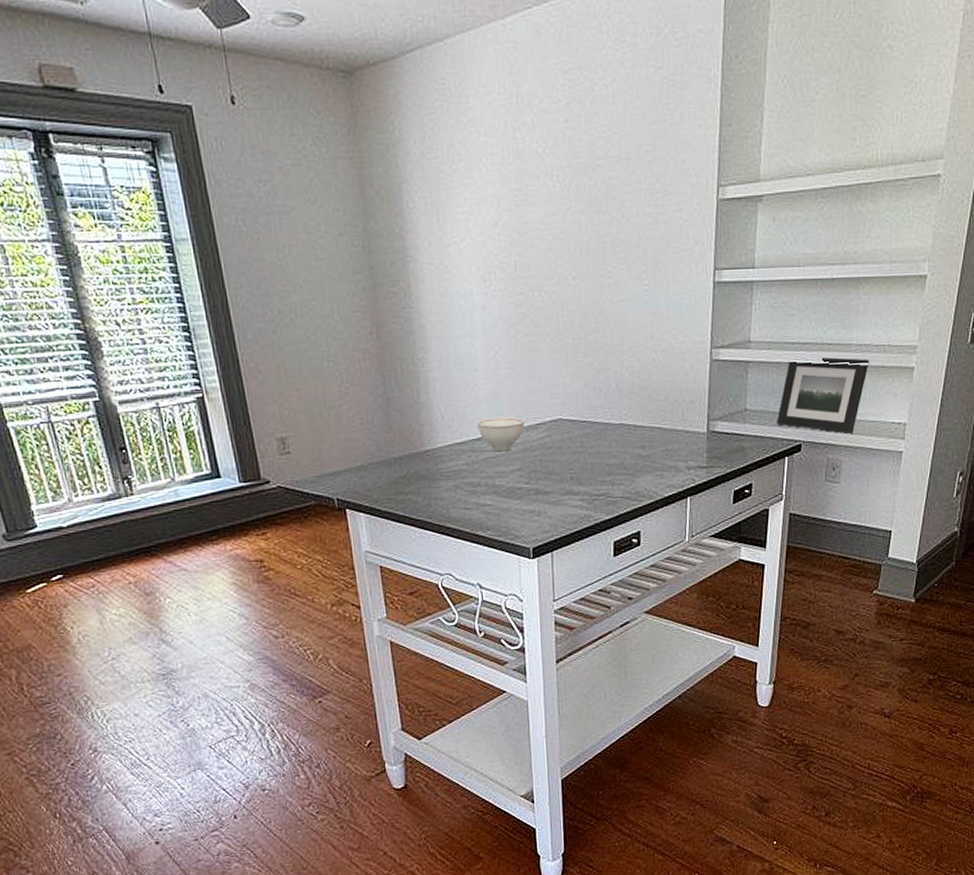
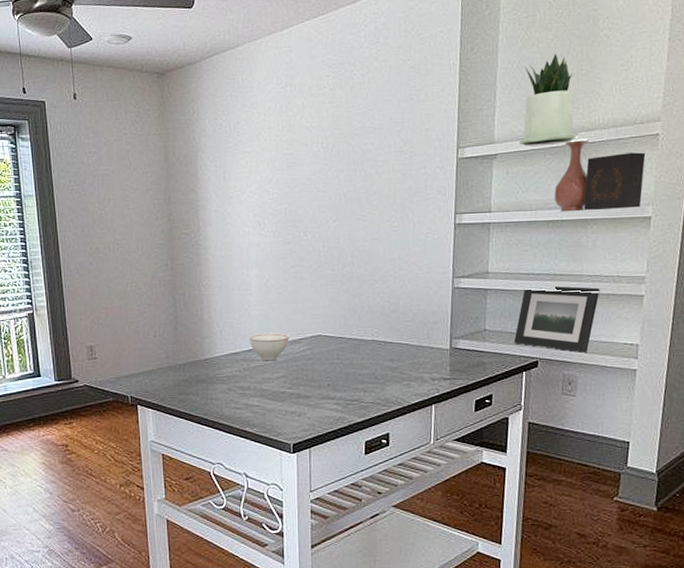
planter: none [787,68,853,187] -> present [518,54,577,147]
vase: none [824,180,865,269] -> present [553,140,589,212]
decorative box: none [856,197,925,267] -> present [583,152,646,211]

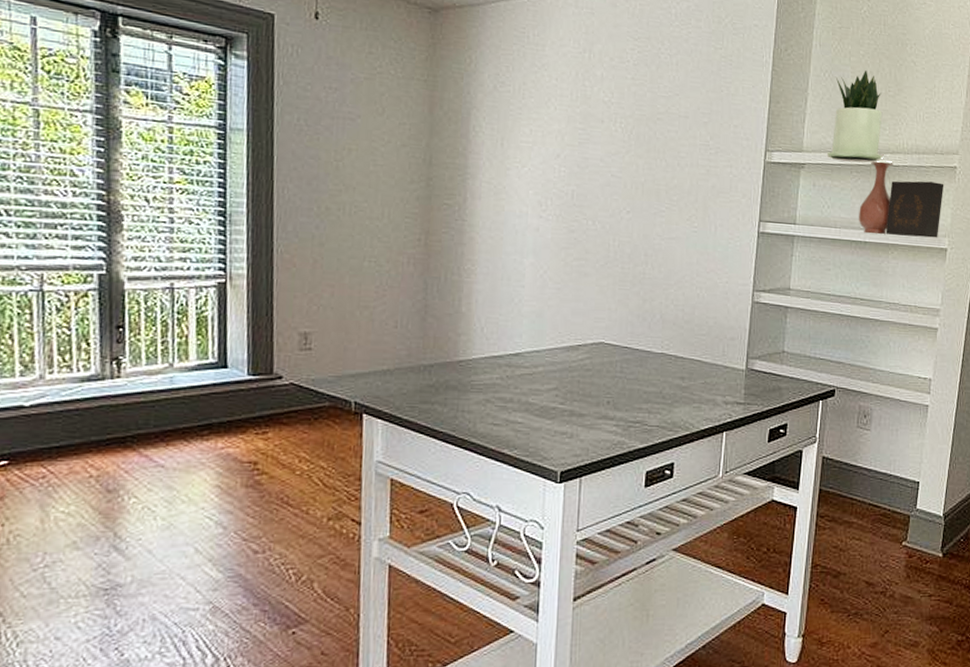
bowl: present [248,332,290,361] -> none [516,333,567,370]
picture frame: present [513,286,600,353] -> none [811,310,898,384]

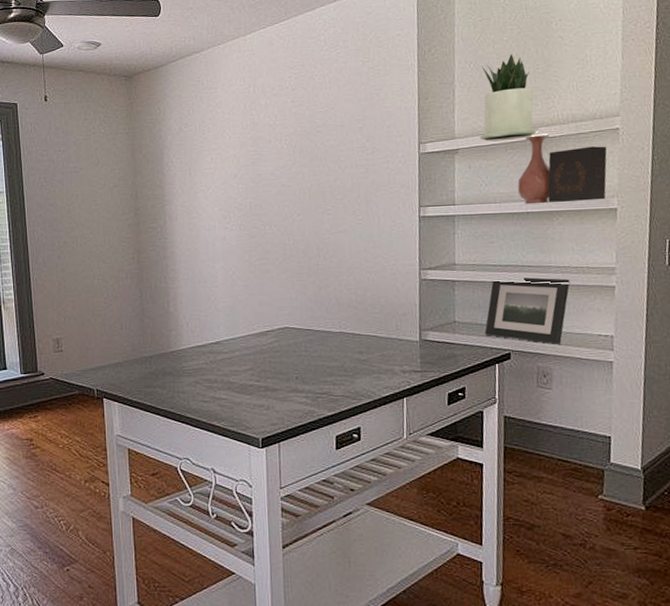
picture frame: none [811,310,898,384] -> present [484,277,570,344]

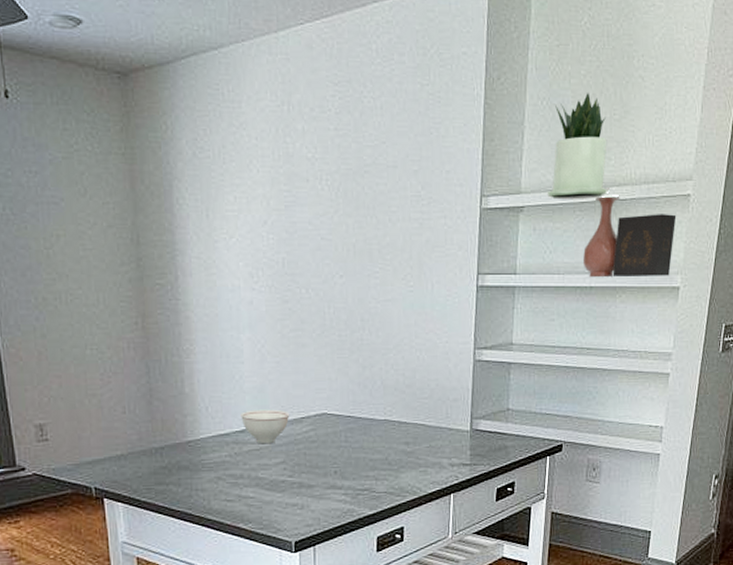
bowl: none [215,324,257,354] -> present [240,409,290,444]
picture frame: present [484,277,570,344] -> none [537,361,627,435]

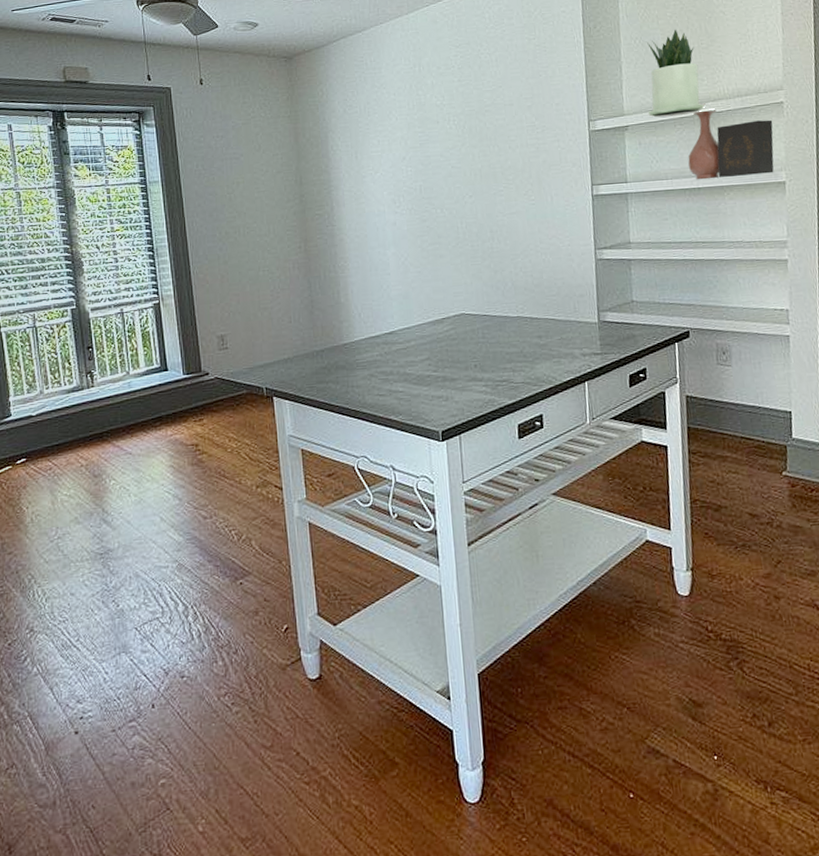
bowl: present [240,409,290,444] -> none [389,312,432,344]

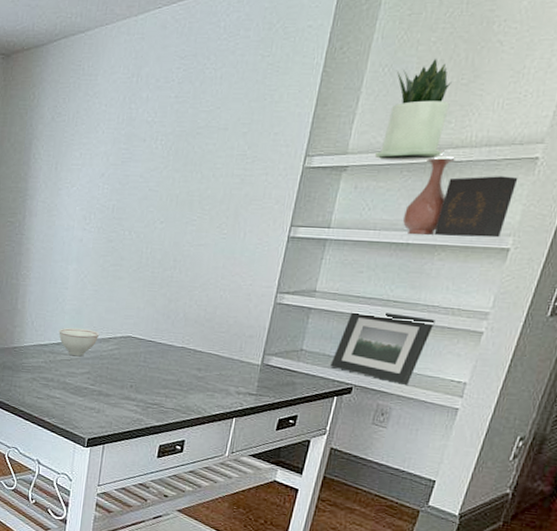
bowl: none [389,312,432,344] -> present [58,327,100,357]
picture frame: none [662,253,744,320] -> present [329,312,435,385]

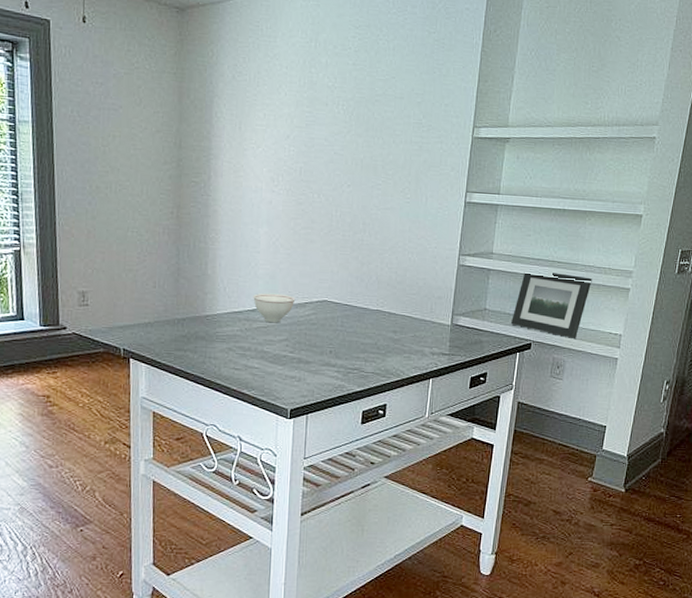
planter: present [374,59,452,161] -> none [530,47,586,136]
vase: present [402,158,455,236] -> none [558,134,594,203]
decorative box: present [433,176,518,238] -> none [584,151,643,205]

